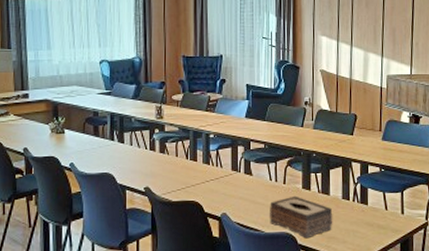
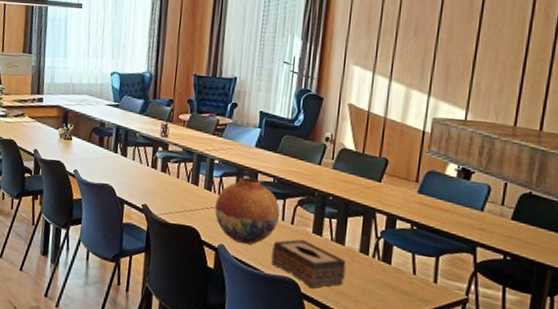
vase: none [214,147,273,209] -> present [214,177,280,244]

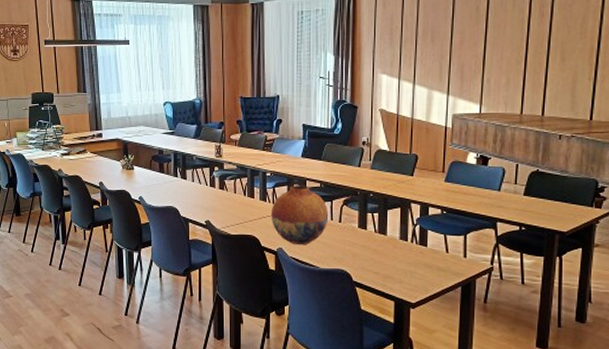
tissue box: present [271,239,346,289] -> none [325,234,390,276]

